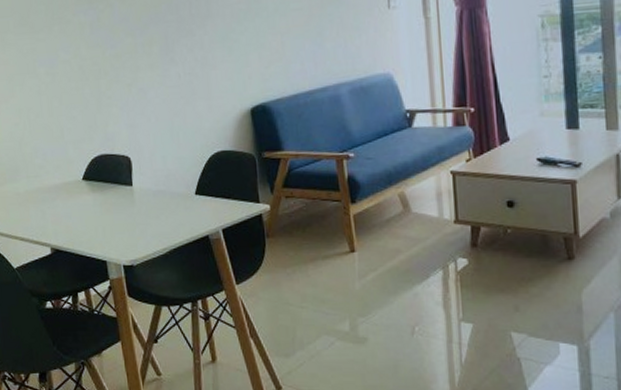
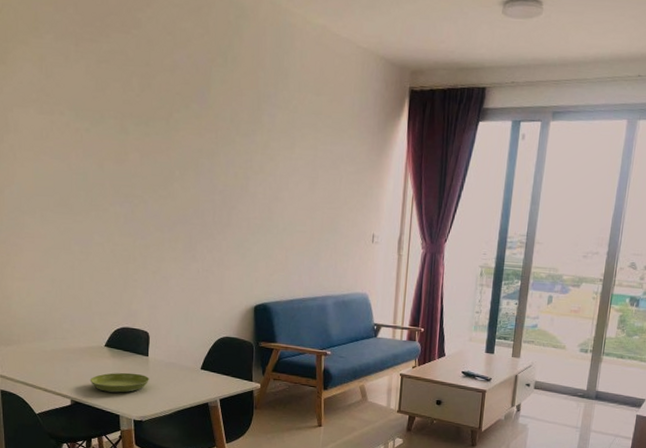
saucer: none [69,208,136,234] -> present [89,372,149,393]

